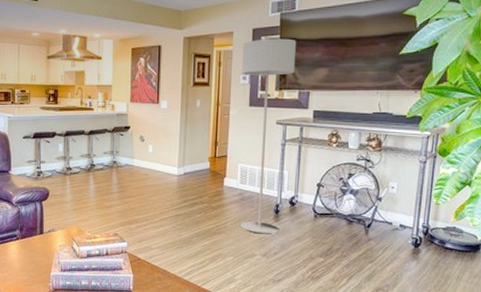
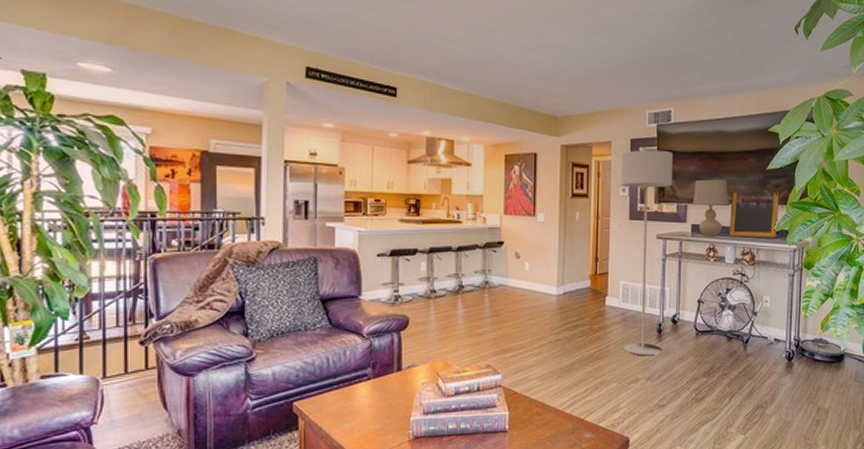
table lamp: none [315,66,356,123] -> present [692,179,729,237]
picture frame: none [354,75,414,124] -> present [729,189,780,238]

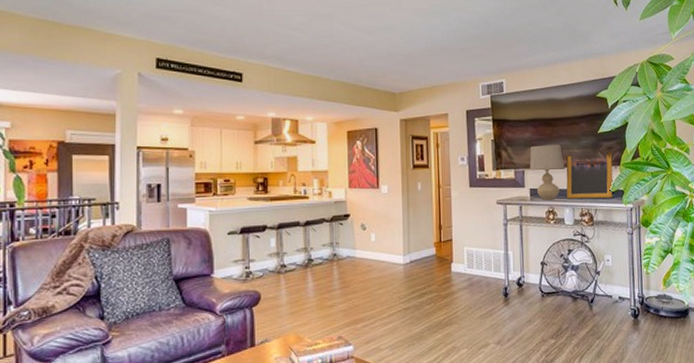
floor lamp: present [621,149,674,356] -> none [458,119,510,321]

